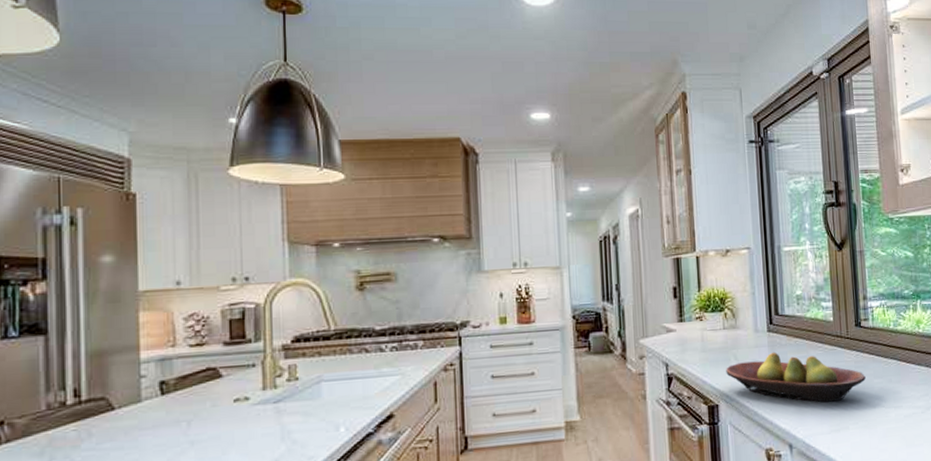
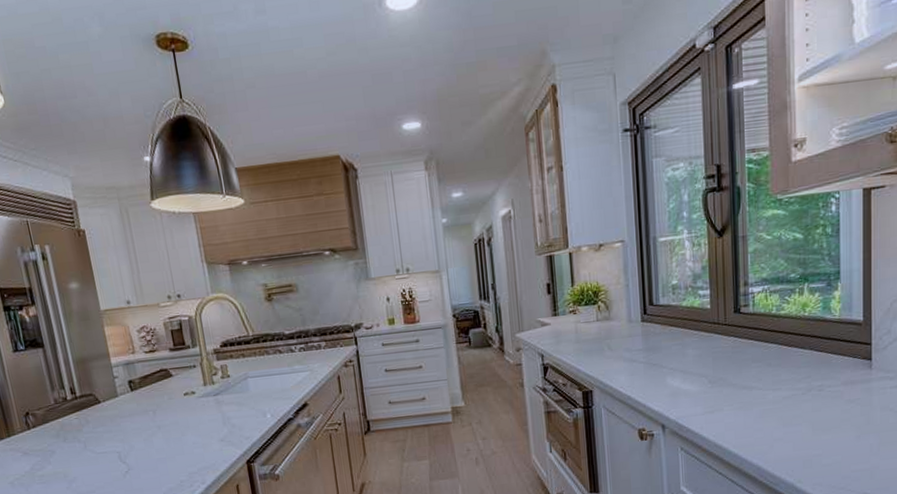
fruit bowl: present [726,352,866,403] -> none [599,340,743,387]

